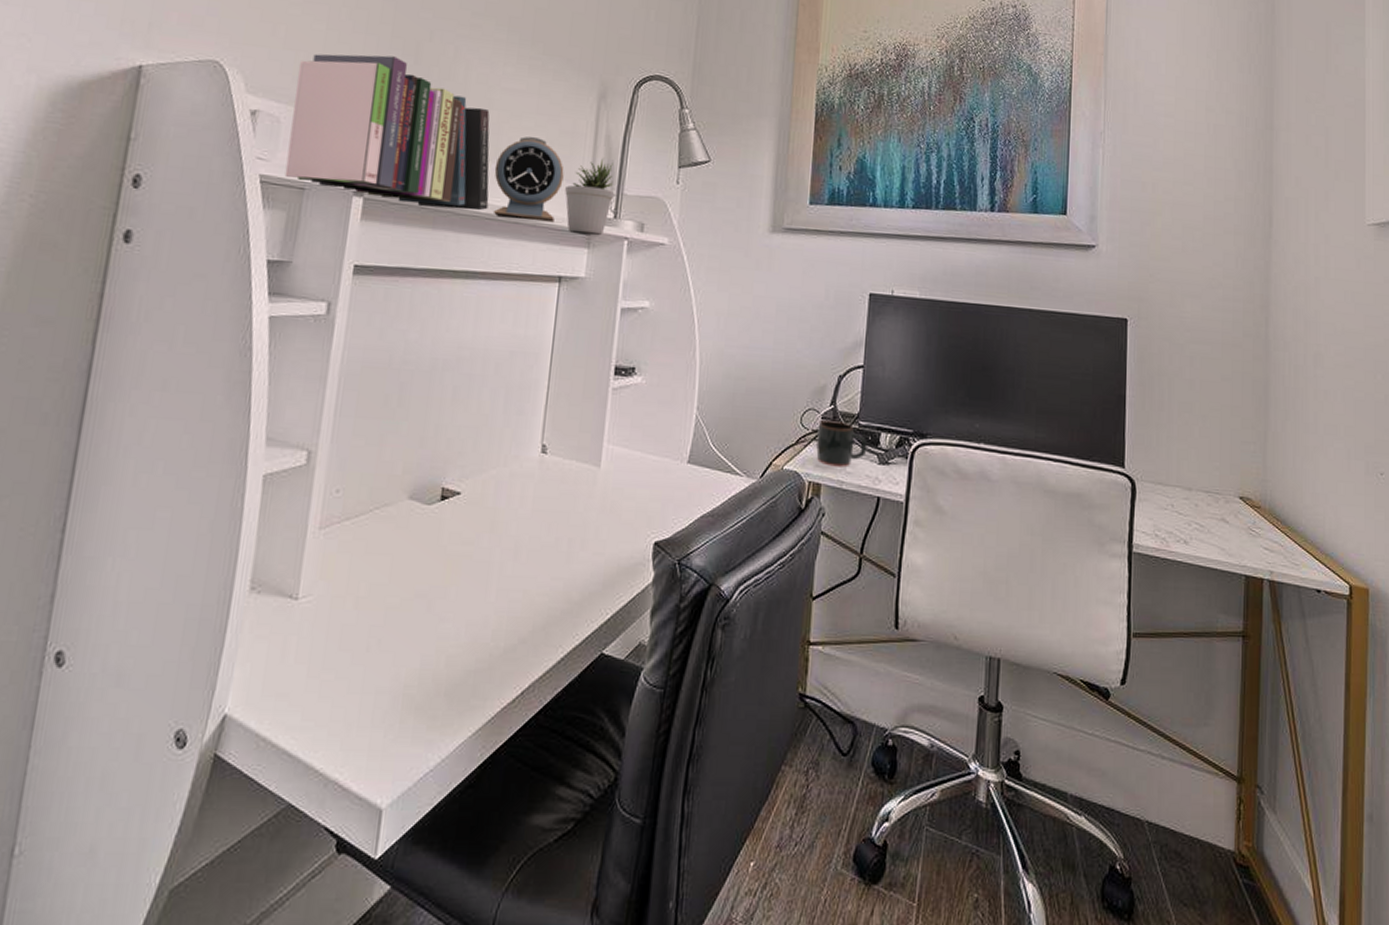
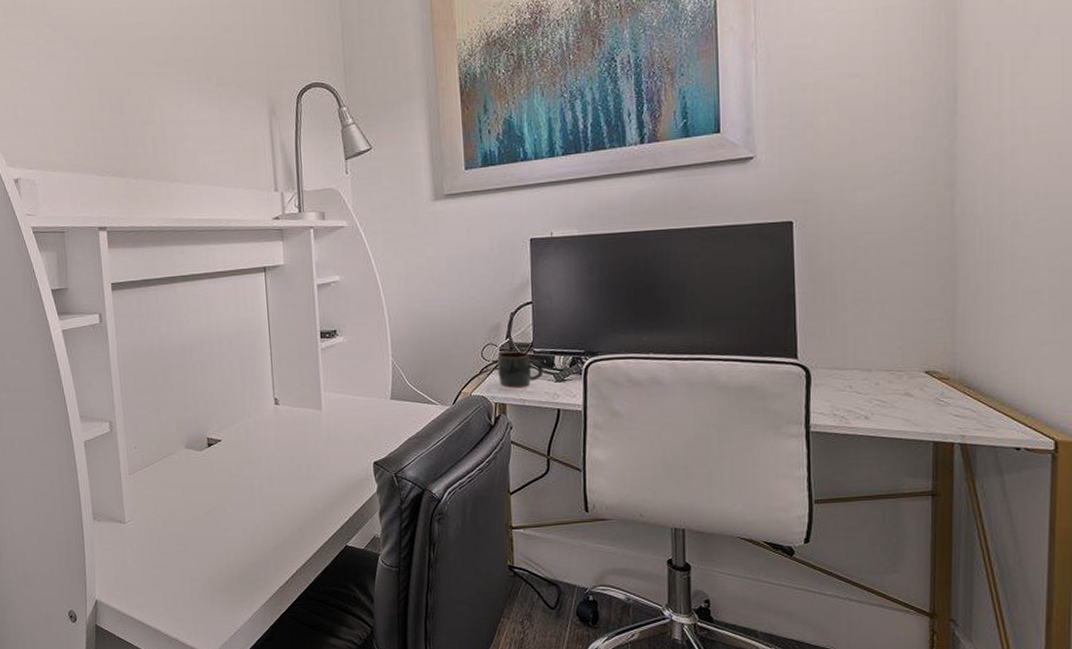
books: present [284,54,490,211] -> none [38,114,199,231]
alarm clock: present [493,137,564,223] -> none [197,157,253,228]
potted plant: present [565,158,614,236] -> none [256,164,295,231]

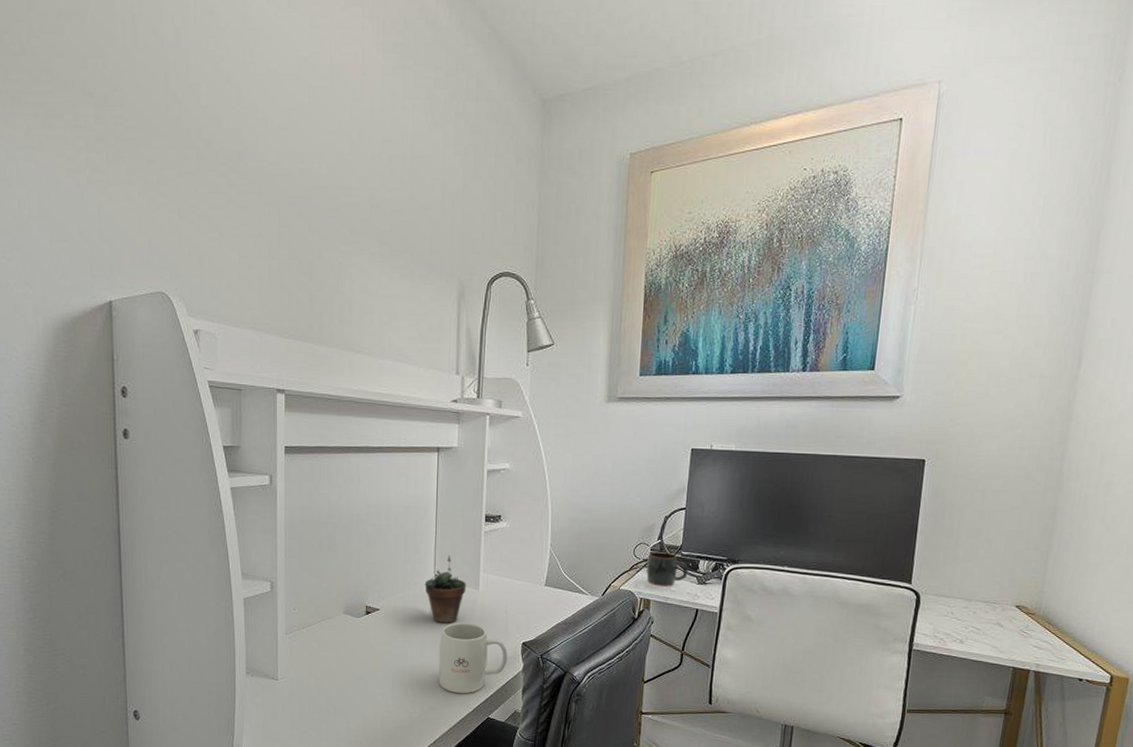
succulent plant: none [265,377,309,449] -> present [424,555,466,623]
mug: none [286,446,360,523] -> present [438,622,508,694]

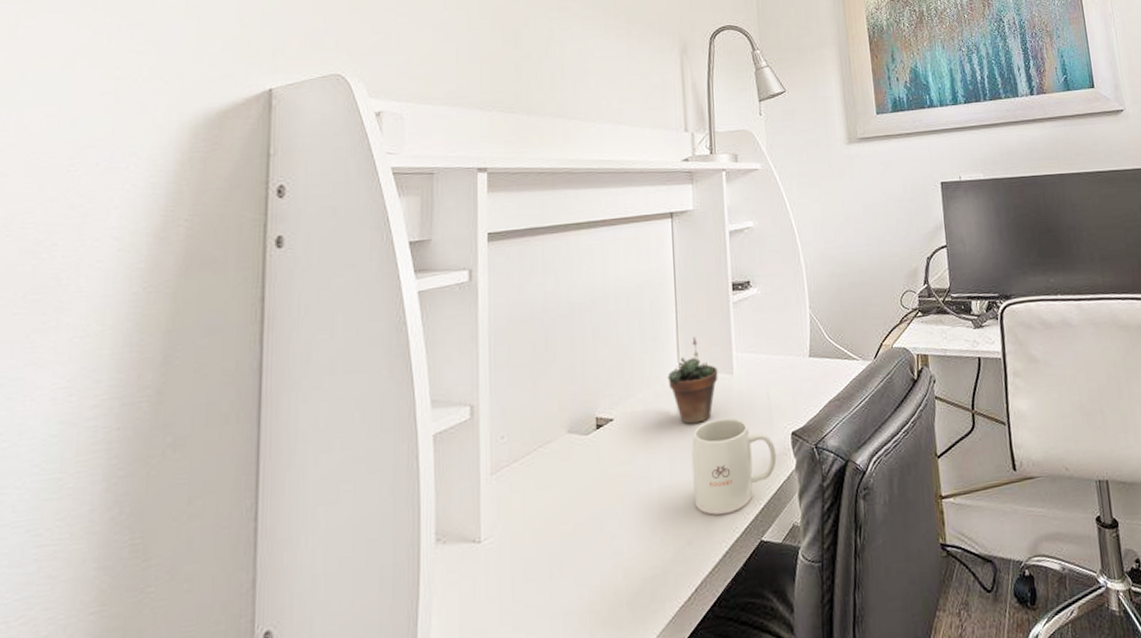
mug: present [646,551,688,587] -> none [916,297,961,338]

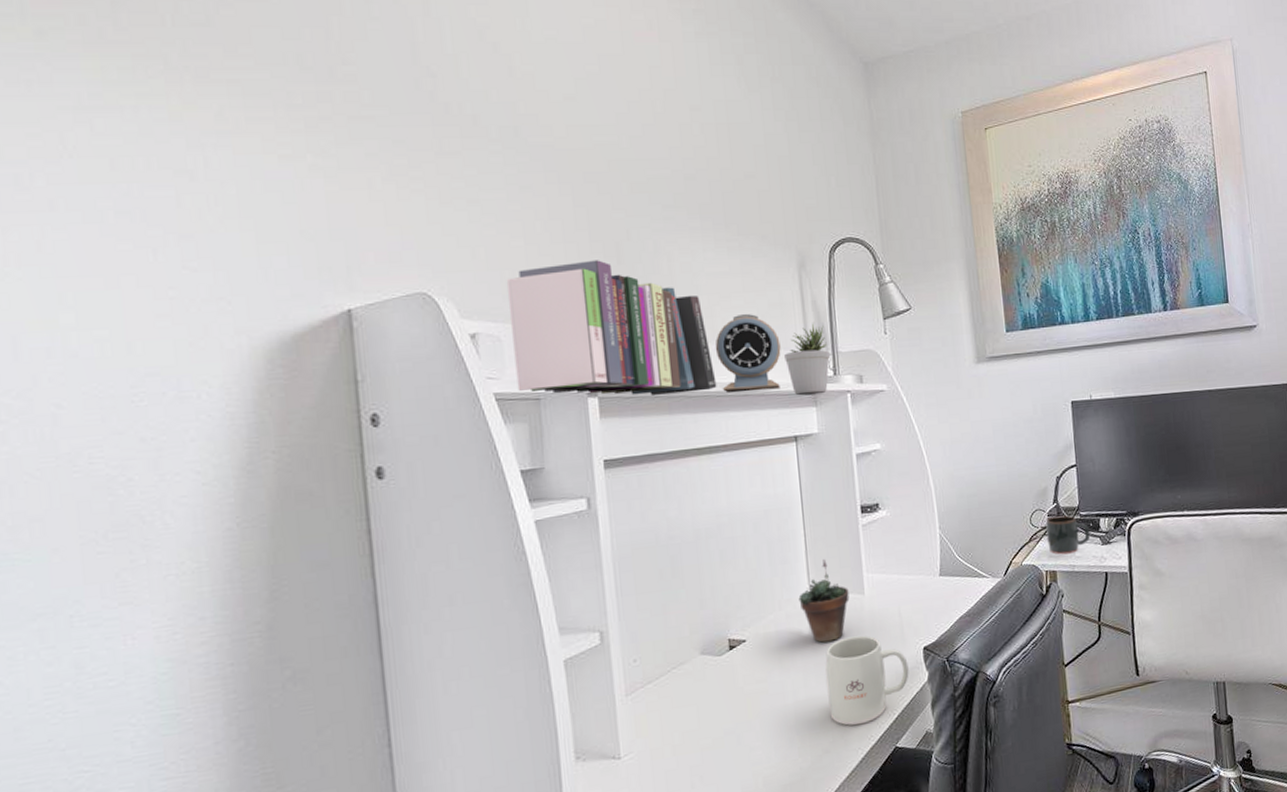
books: none [412,45,599,172] -> present [506,260,717,397]
alarm clock: none [599,95,661,170] -> present [715,314,781,393]
potted plant: none [664,104,707,174] -> present [784,323,830,396]
mug: none [916,297,961,338] -> present [1046,515,1090,555]

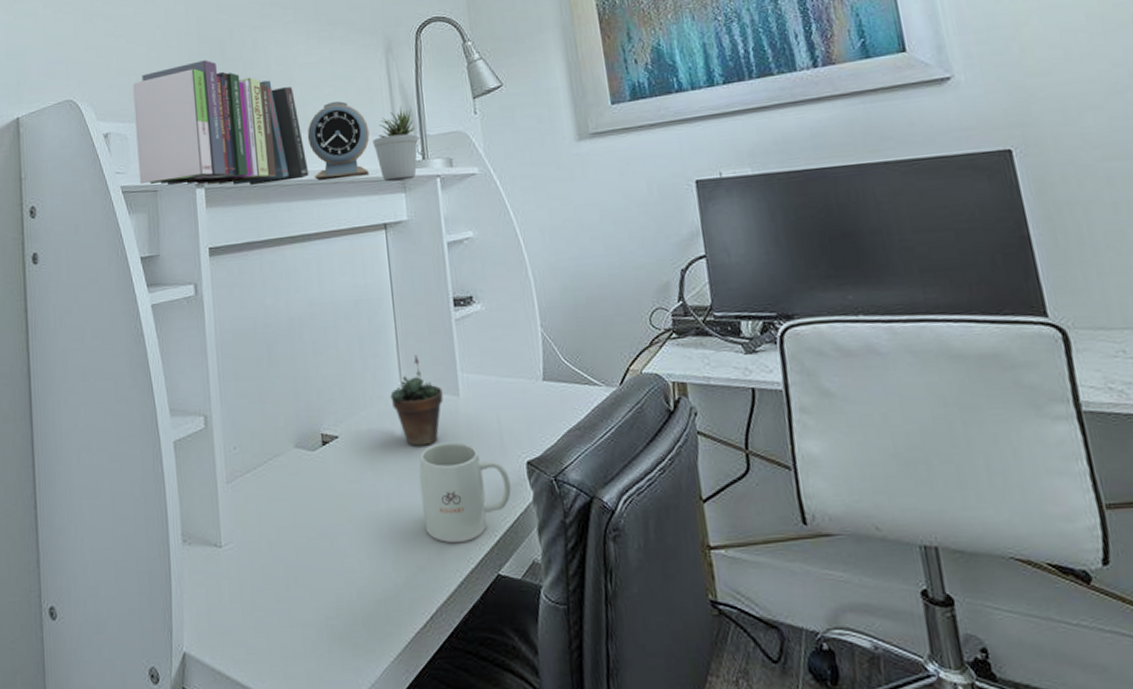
mug: present [1046,515,1090,555] -> none [669,315,728,364]

